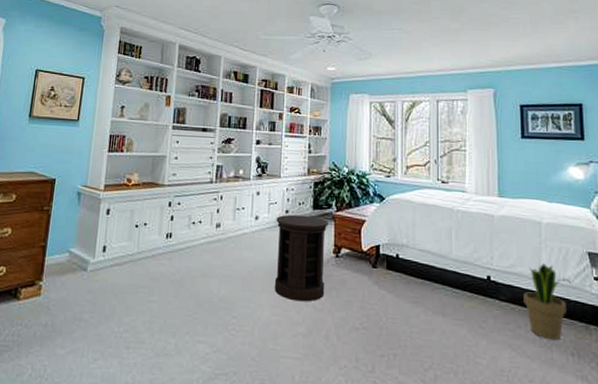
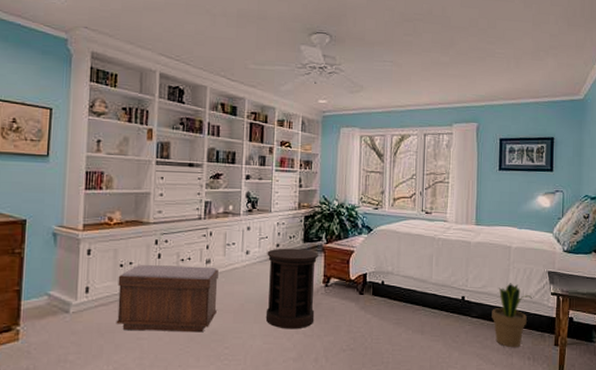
bench: none [128,226,228,299] -> present [116,265,219,333]

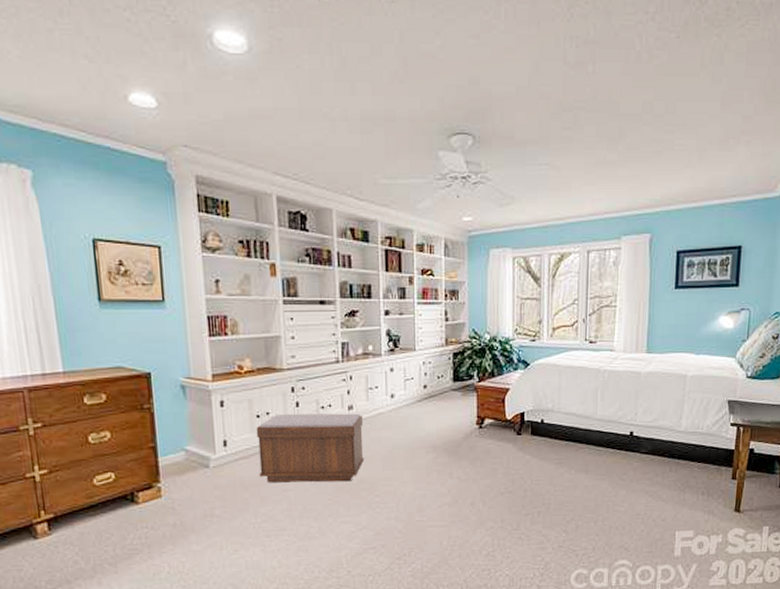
side table: present [265,248,319,329] -> none [414,389,470,475]
potted plant: present [491,283,533,348] -> none [663,415,710,484]

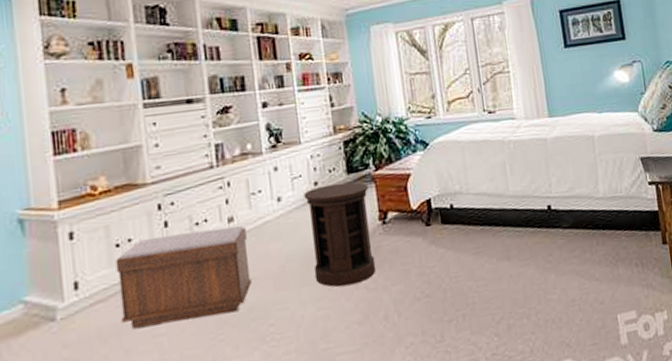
side table: none [414,389,470,475] -> present [303,182,377,287]

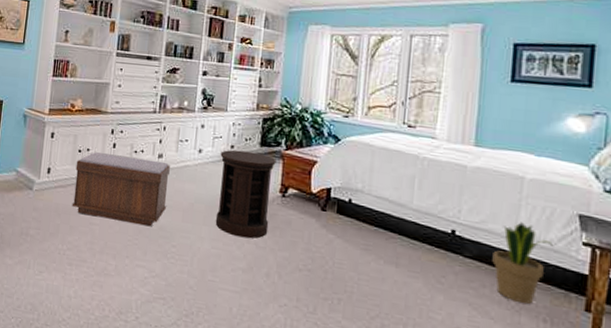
potted plant: none [585,179,629,257] -> present [492,222,554,305]

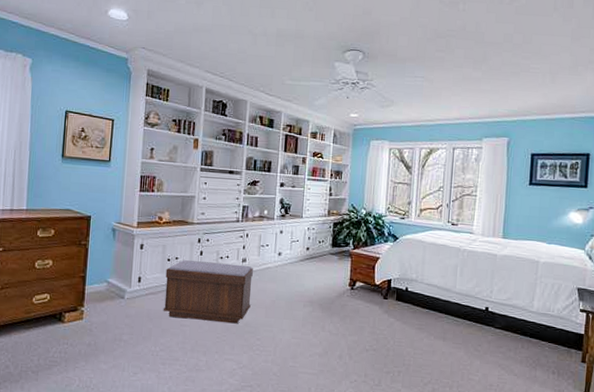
side table: present [215,150,276,239] -> none [294,251,346,327]
potted plant: present [492,222,554,305] -> none [516,297,560,362]

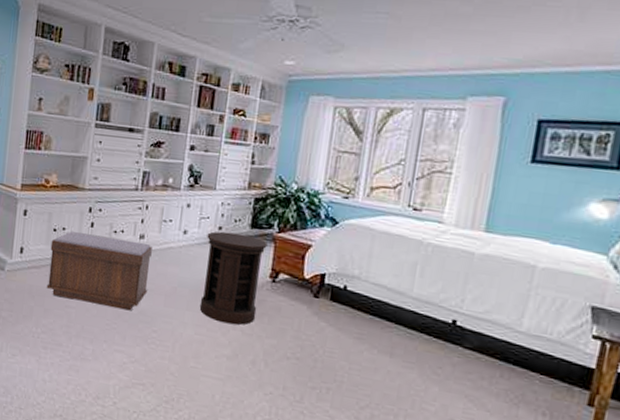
side table: none [294,251,346,327] -> present [199,231,268,325]

